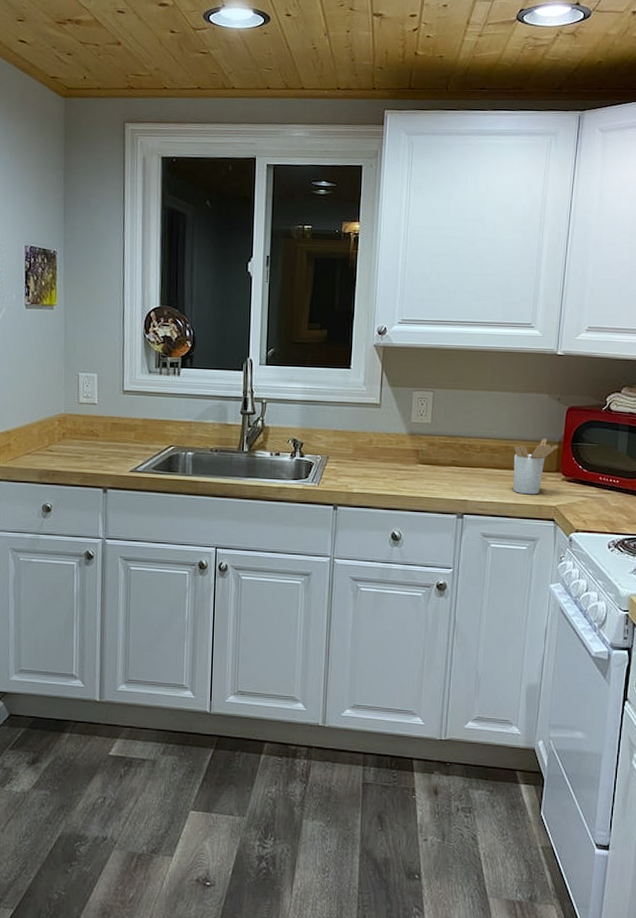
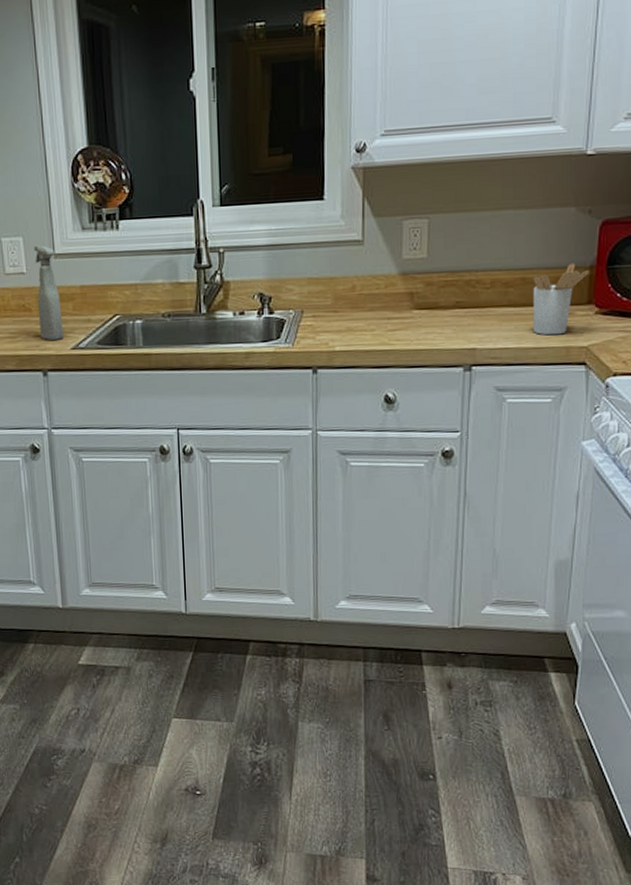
spray bottle: none [104,382,125,462] -> present [34,245,63,340]

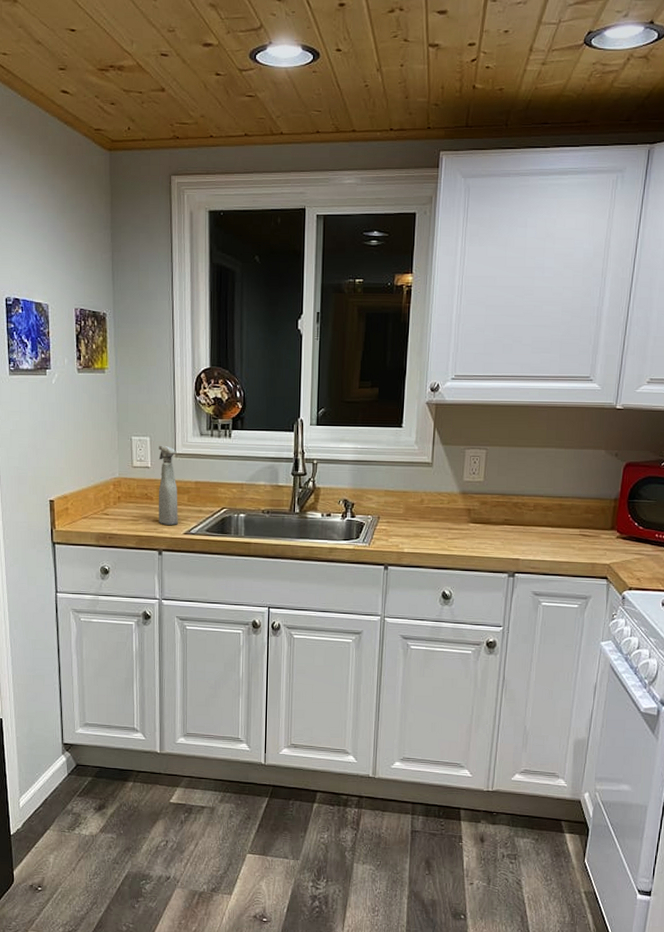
utensil holder: present [532,262,590,336] -> none [566,495,614,553]

